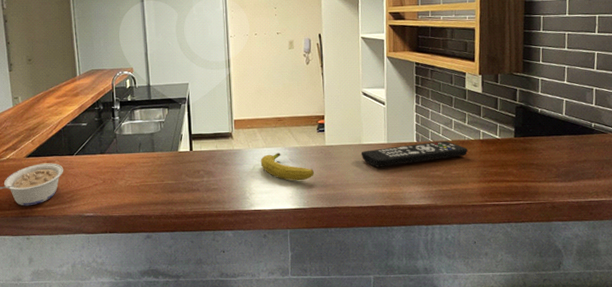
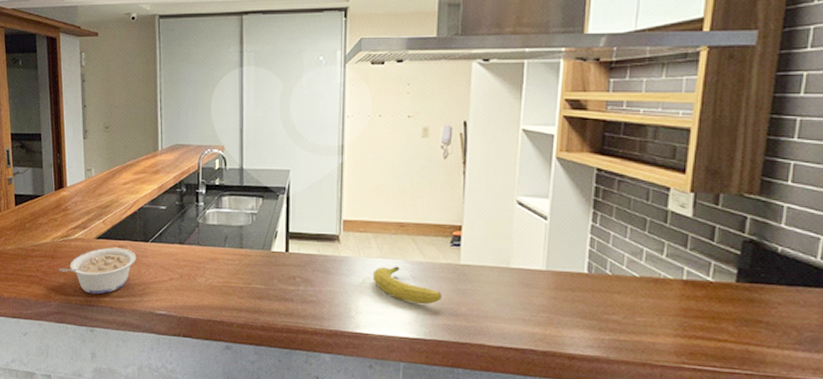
remote control: present [361,141,468,167] -> none [507,275,663,301]

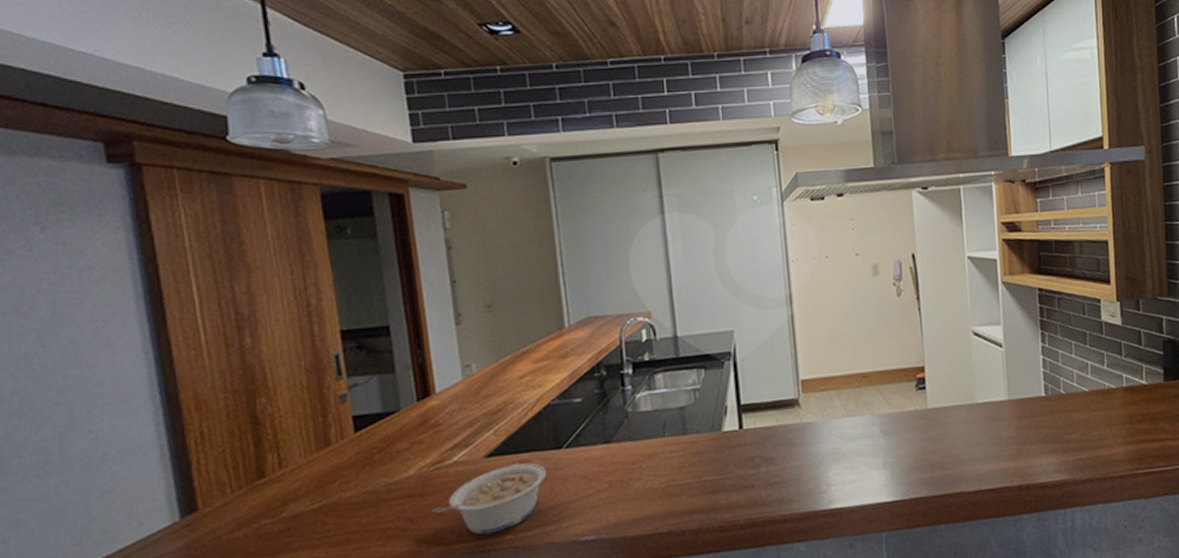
fruit: present [372,266,442,305] -> none [840,423,915,462]

